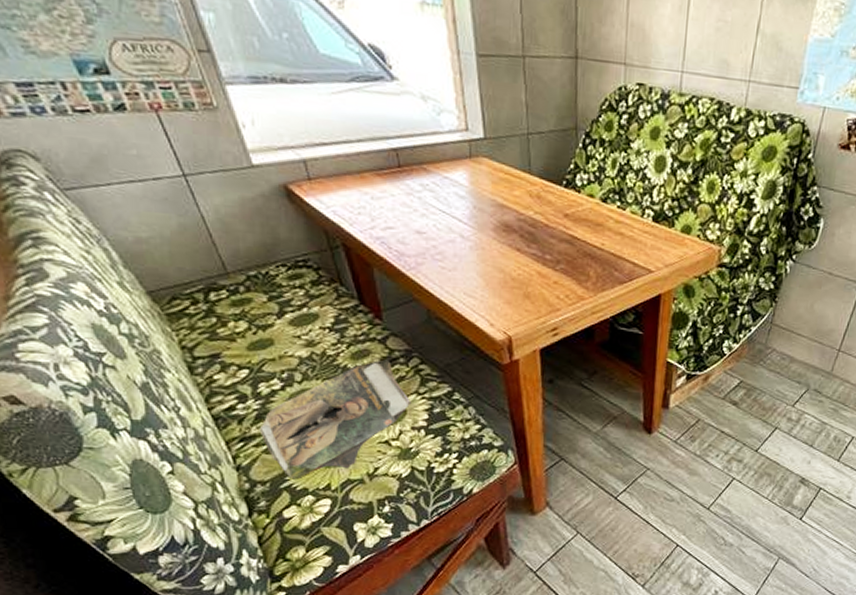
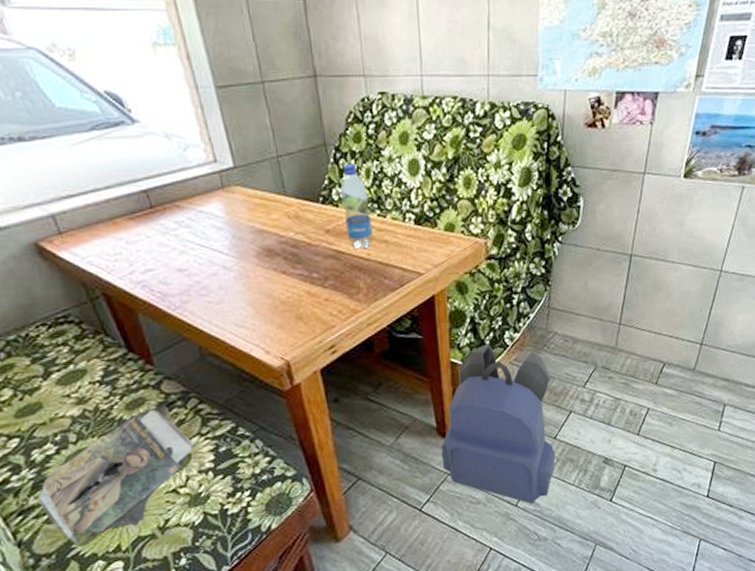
bottle: none [584,151,611,239] -> present [340,163,374,249]
backpack: none [643,349,762,510] -> present [441,343,556,504]

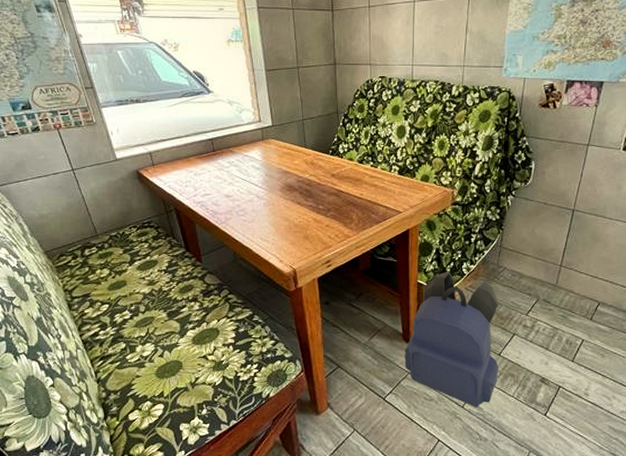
magazine: present [37,404,195,546] -> none [114,292,223,388]
bottle: present [340,163,374,249] -> none [345,127,367,190]

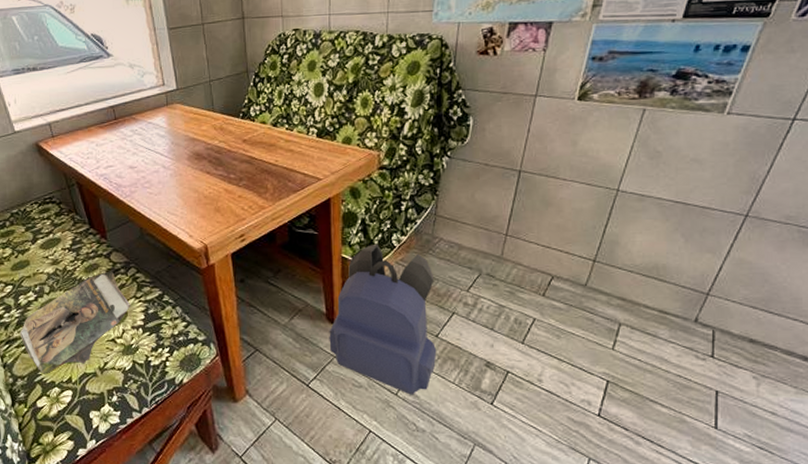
magazine: none [114,292,223,388] -> present [19,271,131,373]

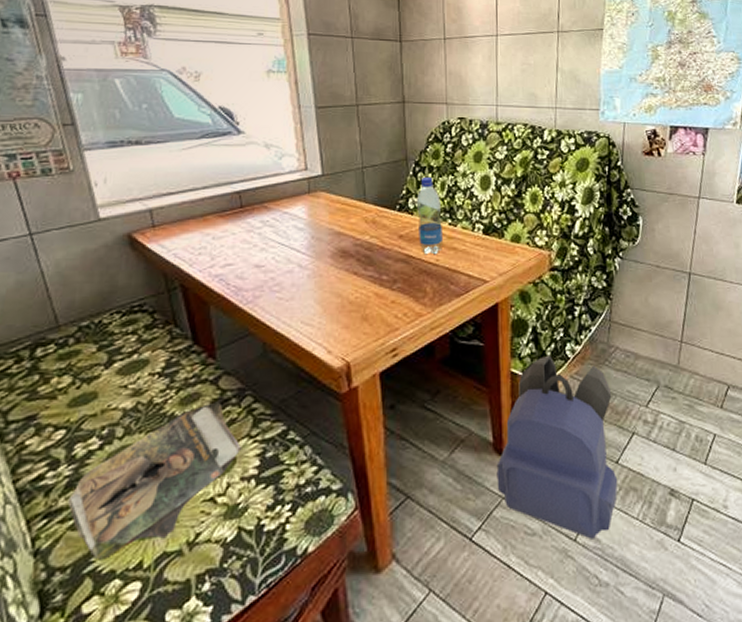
bottle: none [257,86,282,156] -> present [416,176,444,255]

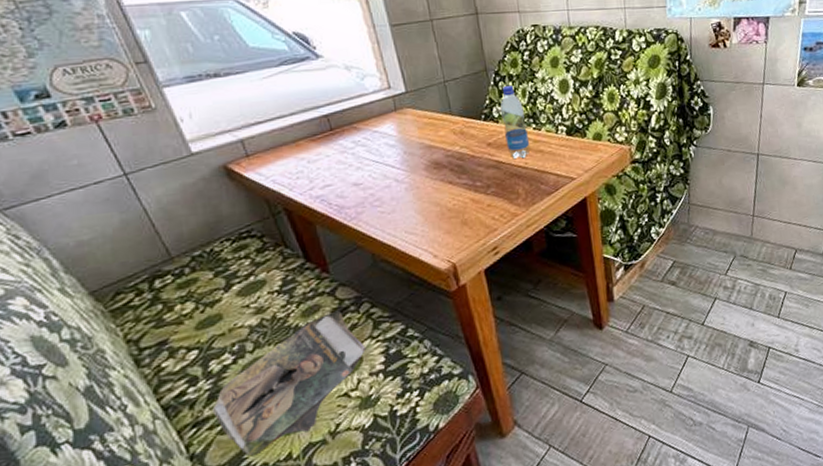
backpack: present [496,355,618,539] -> none [597,239,705,390]

